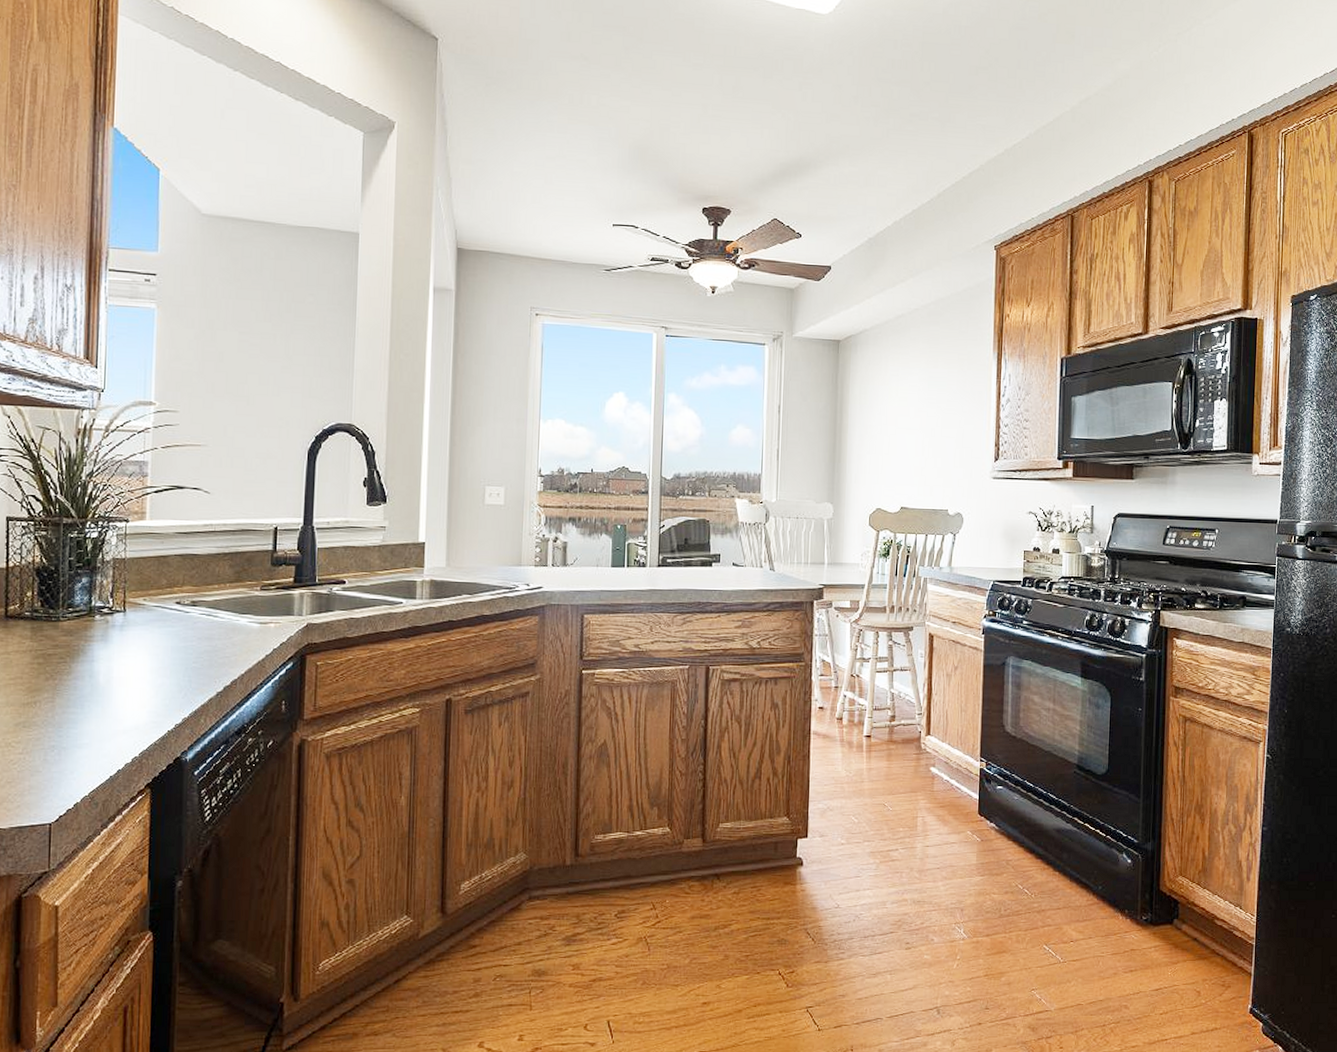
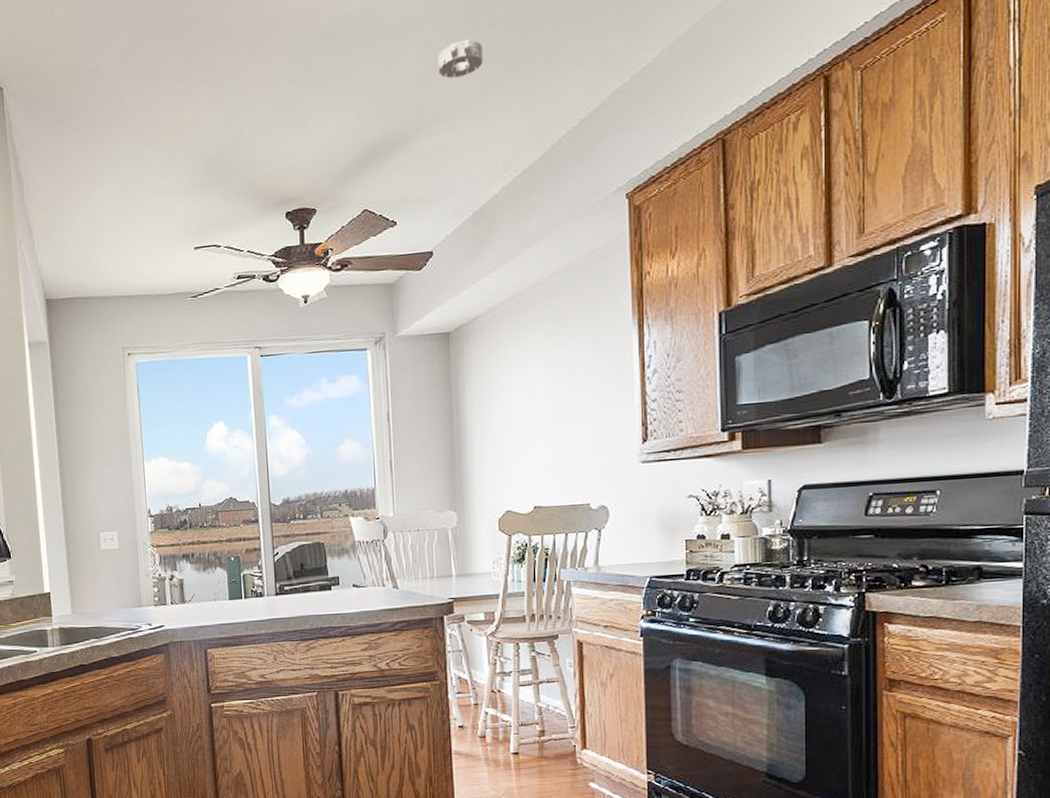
smoke detector: none [848,90,887,121] -> present [437,39,483,79]

